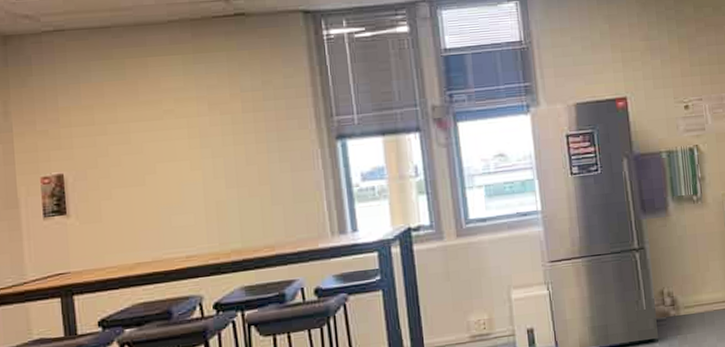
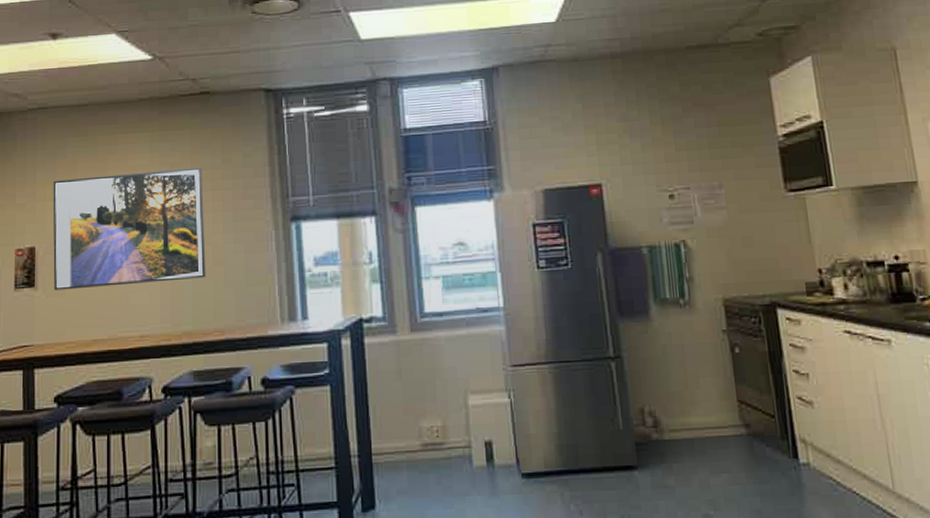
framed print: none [78,89,253,217] -> present [53,167,206,291]

